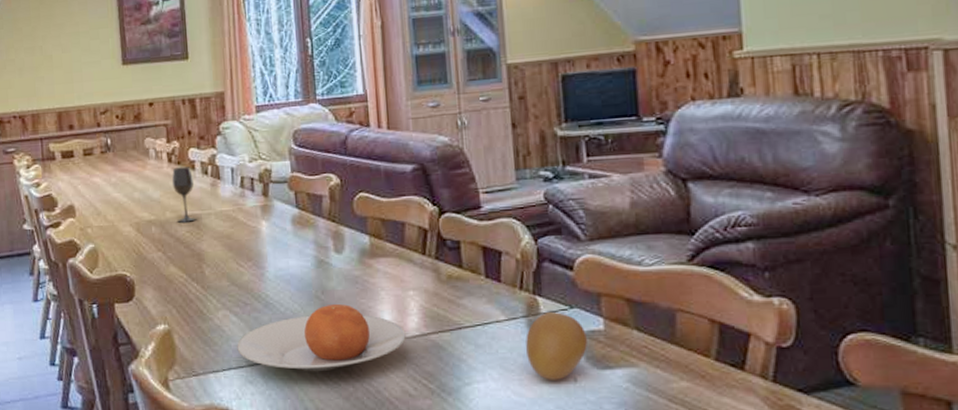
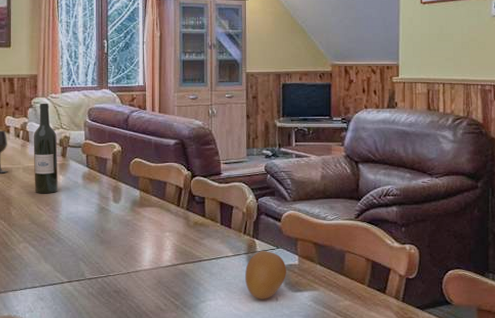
wine bottle: none [224,127,262,246] -> present [33,103,59,194]
plate: present [237,303,406,372] -> none [33,240,161,292]

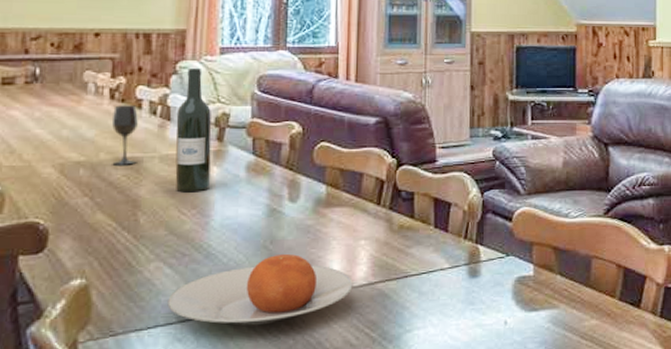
plate: none [33,240,161,292] -> present [167,253,353,326]
fruit: present [245,250,286,299] -> none [465,259,518,324]

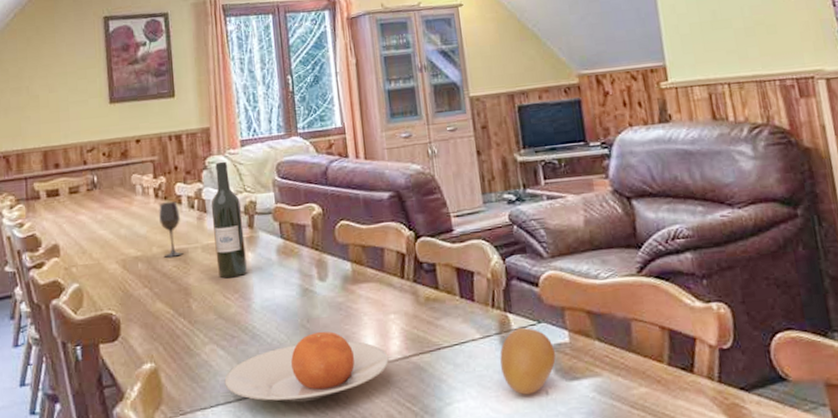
fruit: none [465,259,518,324] -> present [500,327,556,395]

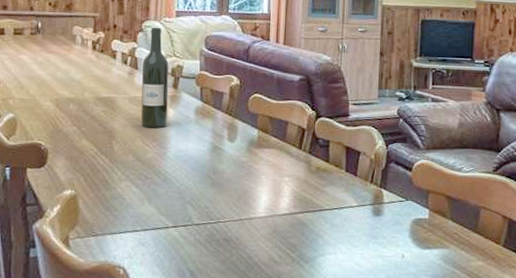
wine glass: present [158,201,184,258] -> none [93,55,113,103]
plate: present [224,331,389,403] -> none [134,183,278,239]
fruit: present [500,327,556,395] -> none [369,201,415,256]

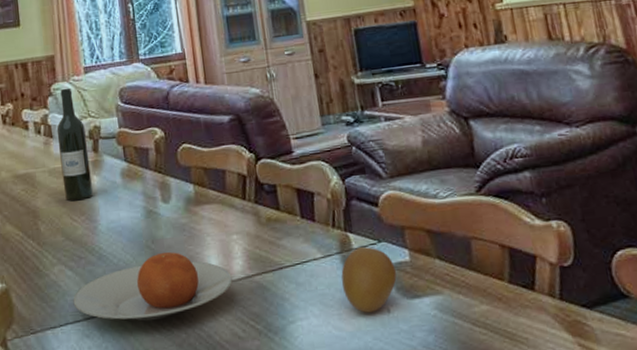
plate: none [134,183,278,239] -> present [73,251,233,322]
fruit: none [369,201,415,256] -> present [341,246,397,313]

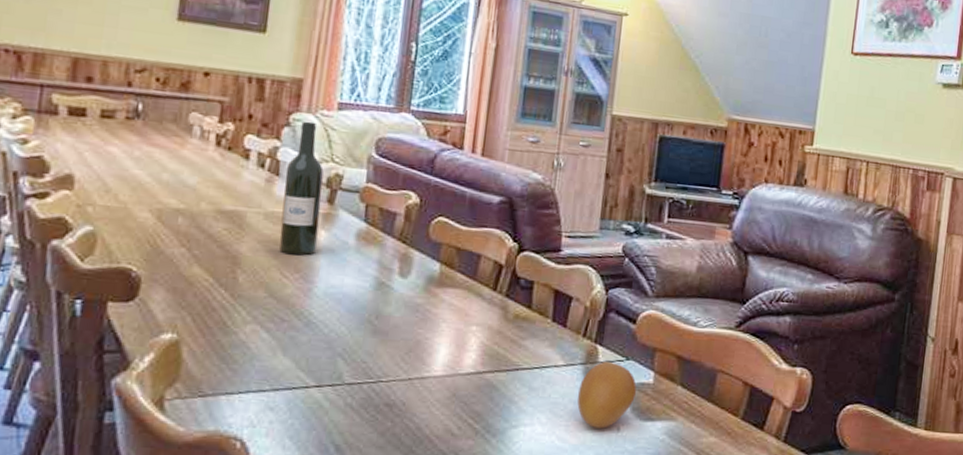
plate: present [73,251,233,322] -> none [261,330,460,403]

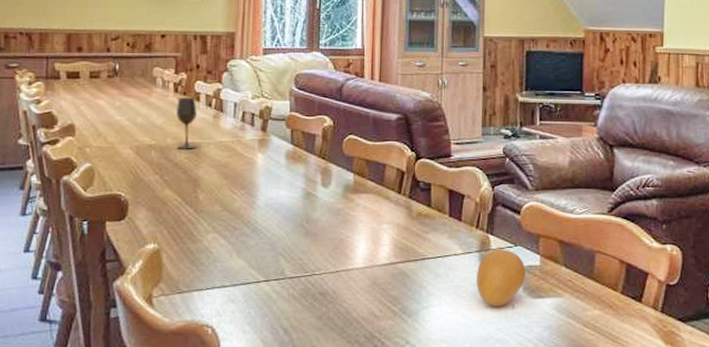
wine glass: none [213,153,245,219] -> present [175,97,197,149]
wine bottle: present [279,121,324,255] -> none [227,66,257,175]

